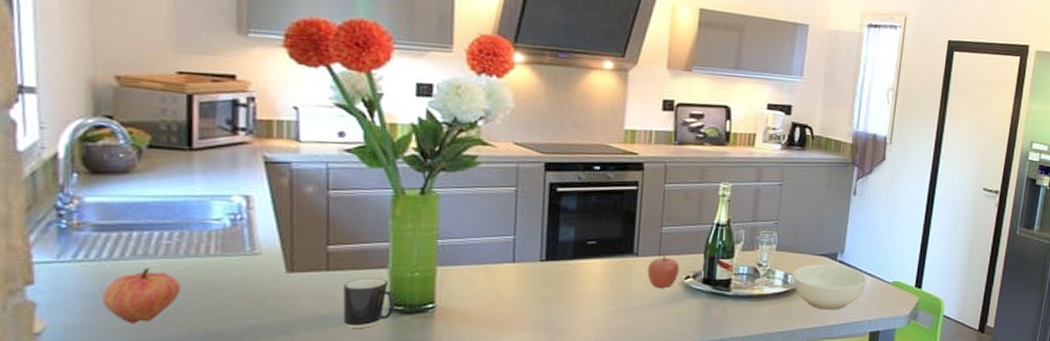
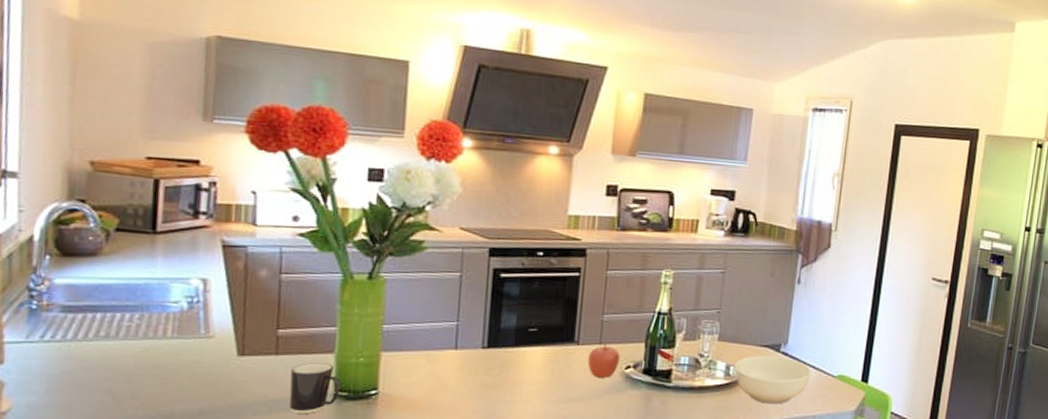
fruit: present [101,267,181,324] -> none [64,349,139,405]

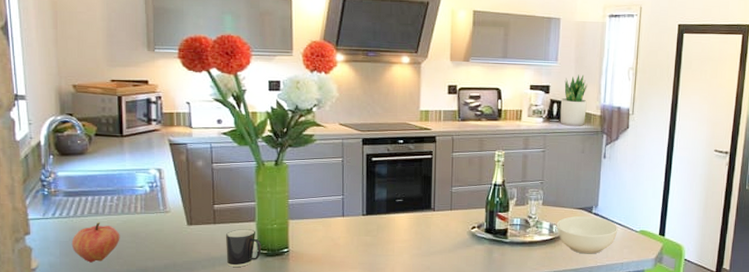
fruit: none [64,349,139,405] -> present [71,222,120,263]
fruit: present [587,344,620,378] -> none [442,210,467,236]
planter: none [746,179,782,244] -> present [560,74,588,127]

